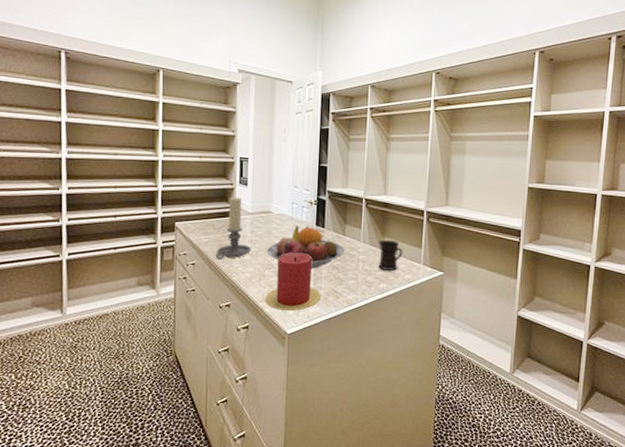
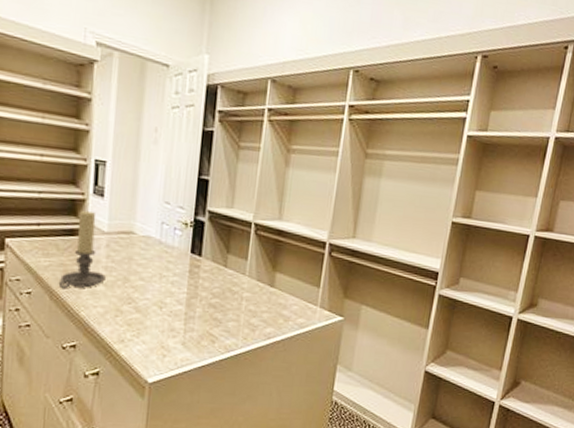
candle: present [265,253,321,311] -> none [121,285,193,356]
fruit bowl: present [266,225,345,269] -> none [125,251,226,306]
mug: present [378,239,403,272] -> none [265,275,297,314]

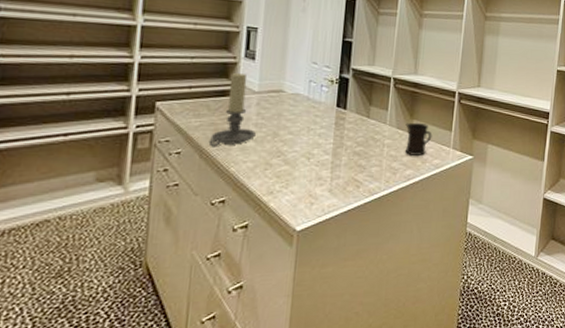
mug: none [265,275,297,314] -> present [405,122,432,157]

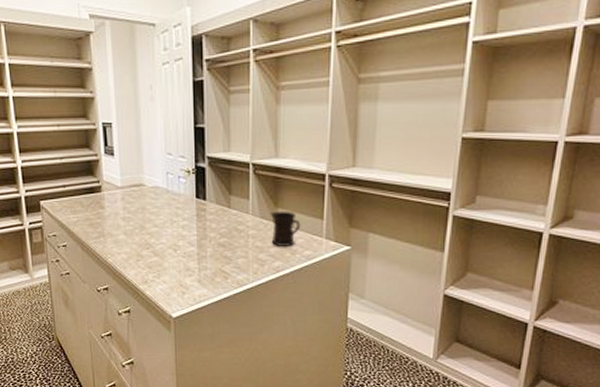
candle holder: present [208,72,256,147] -> none [87,169,125,240]

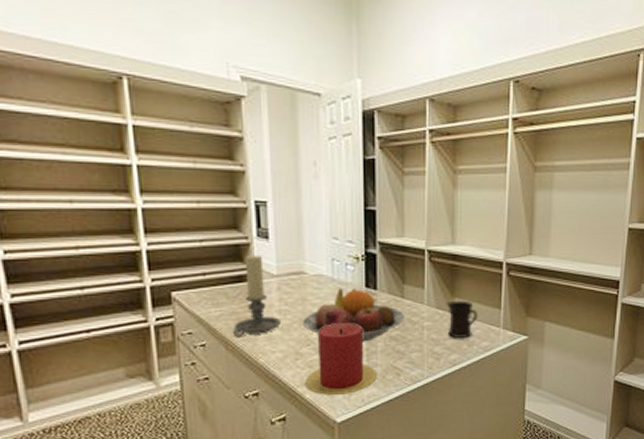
candle holder: none [87,169,125,240] -> present [232,254,280,338]
fruit bowl: none [142,199,232,247] -> present [302,288,405,342]
candle: none [145,230,207,293] -> present [305,323,377,395]

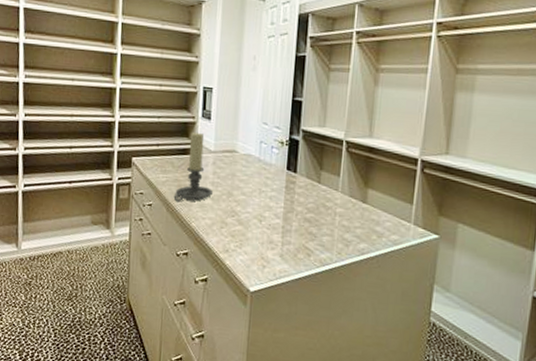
fruit bowl: present [302,288,405,342] -> none [229,168,320,220]
candle: present [305,323,377,395] -> none [226,199,290,267]
mug: present [446,300,478,339] -> none [358,191,390,230]

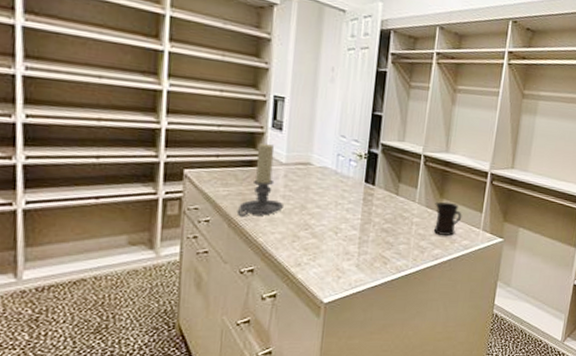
mug: none [358,191,390,230] -> present [433,201,462,237]

